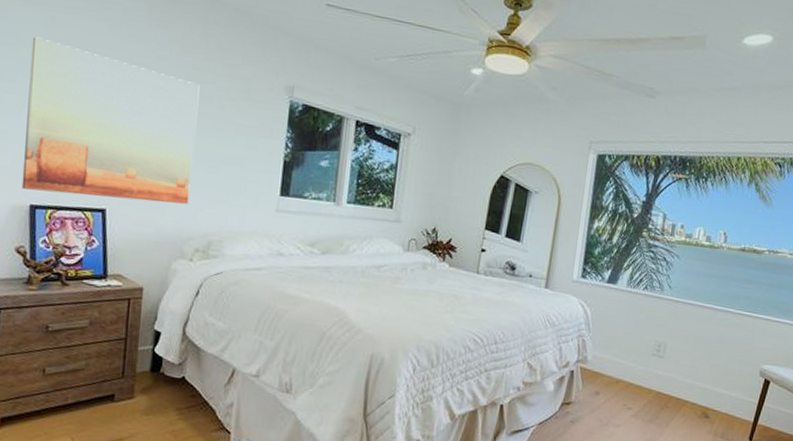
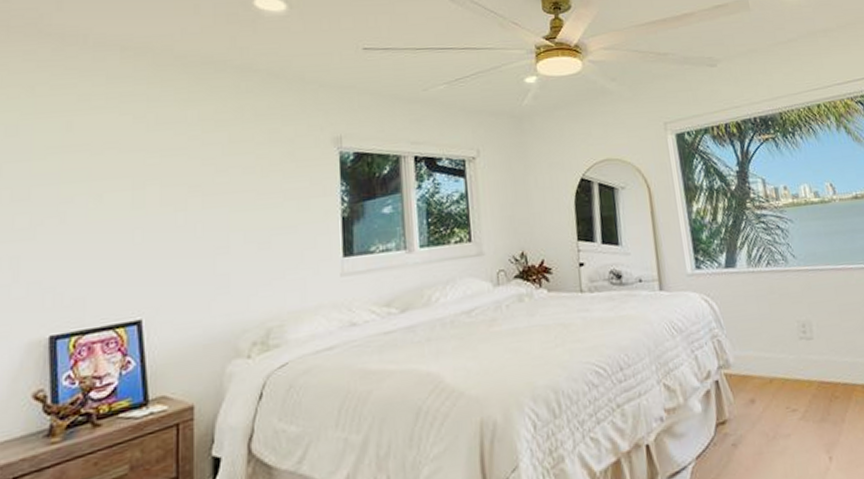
wall art: present [21,37,200,204] -> none [38,146,239,319]

